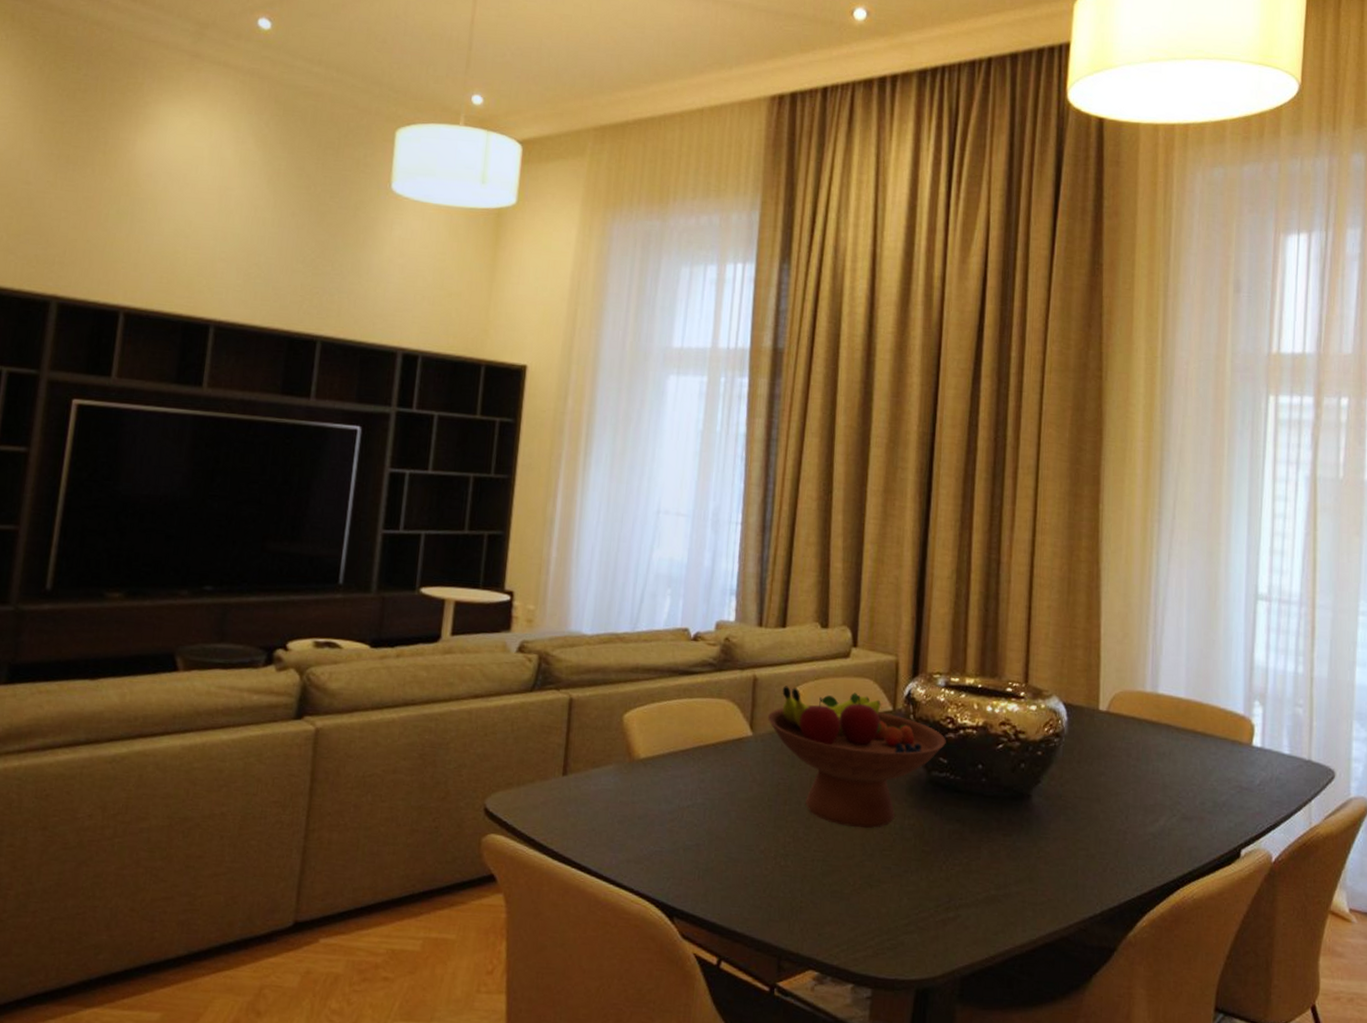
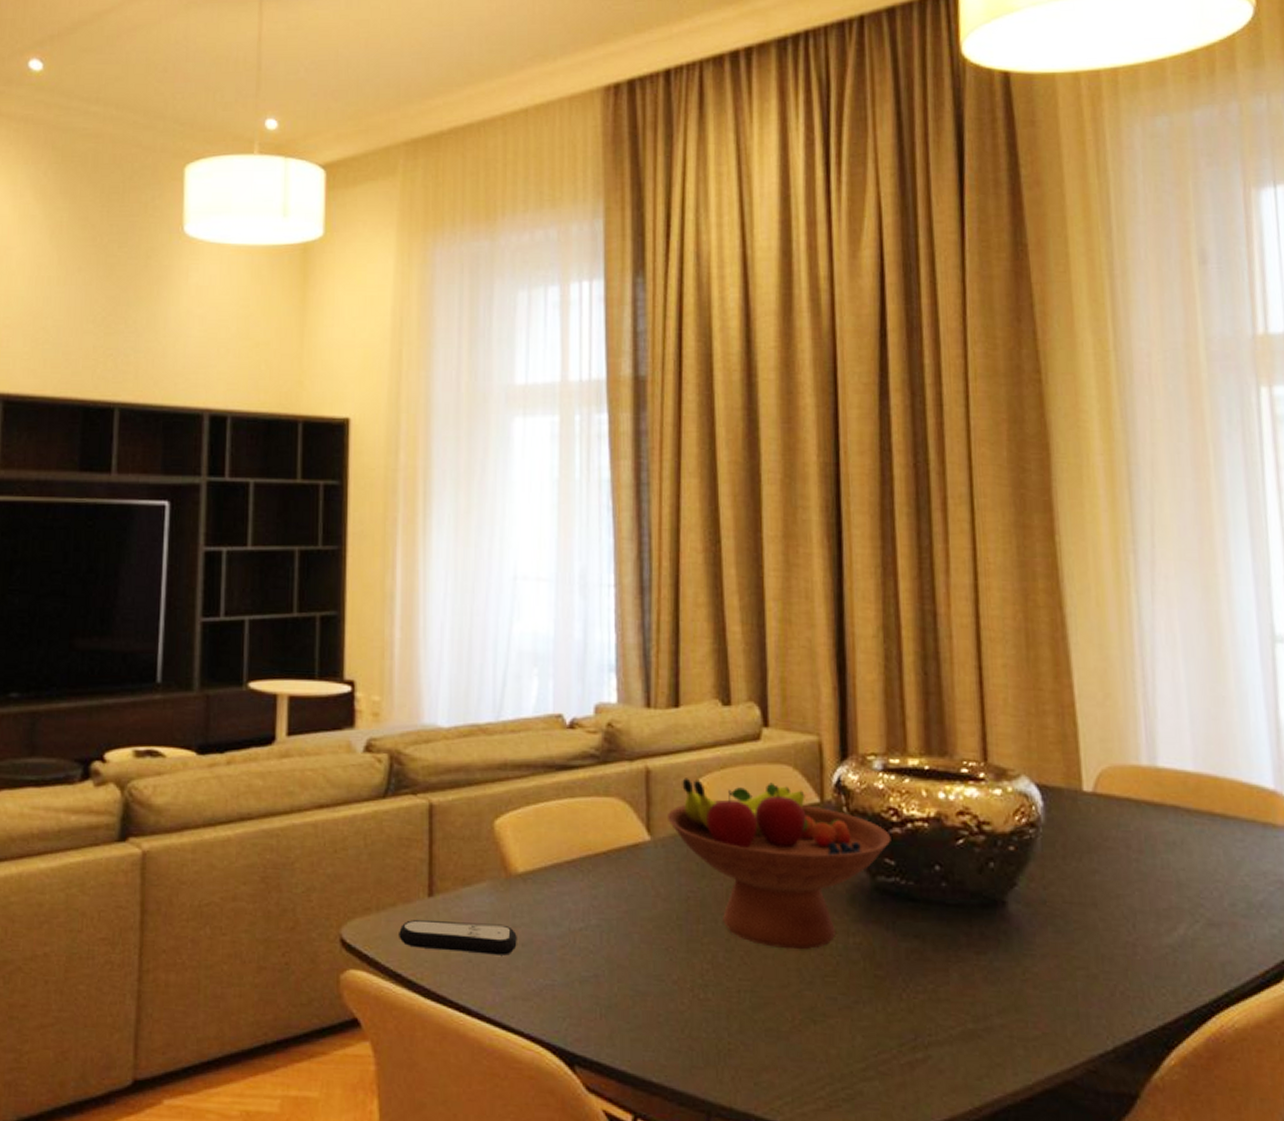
remote control: none [535,794,635,826] -> present [399,919,517,956]

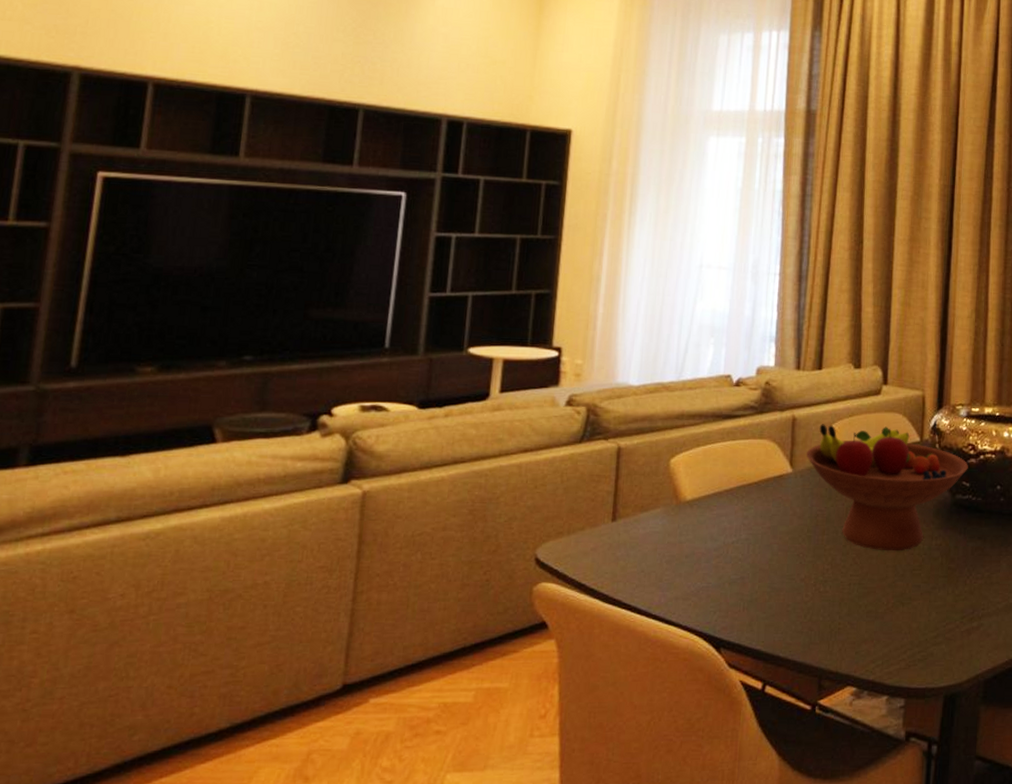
remote control: present [399,919,517,956] -> none [585,539,682,565]

